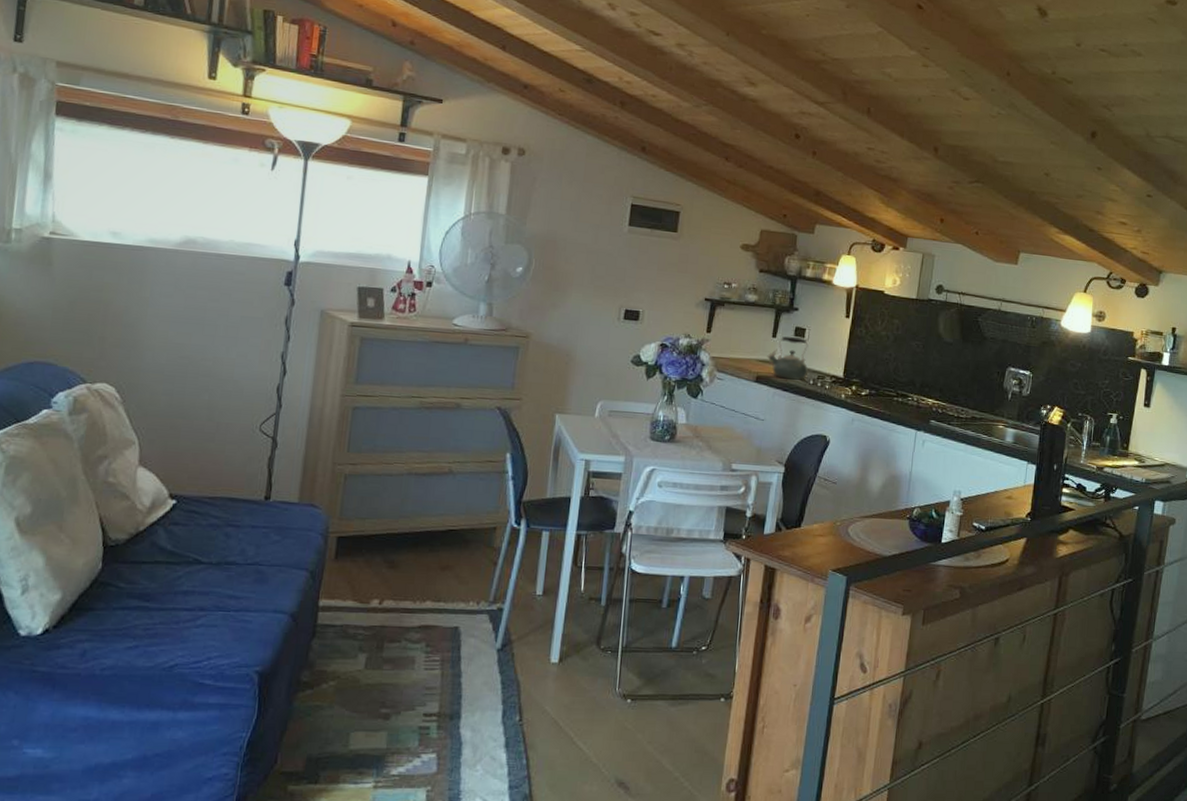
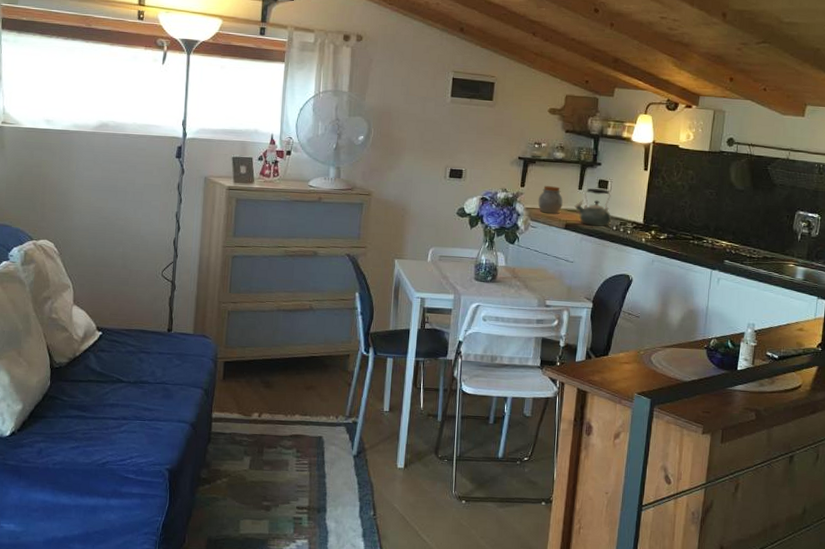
jar: none [725,332,754,366] -> present [537,186,563,215]

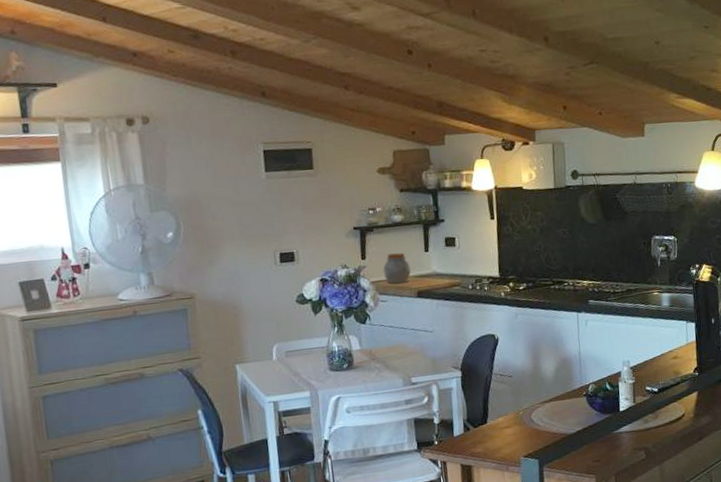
kettle: present [574,188,611,227] -> none [423,247,465,290]

